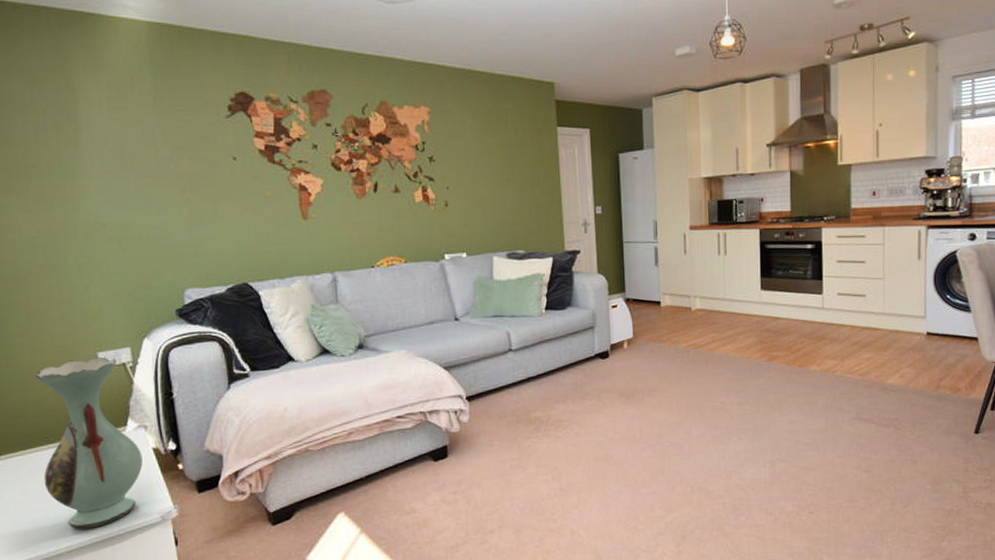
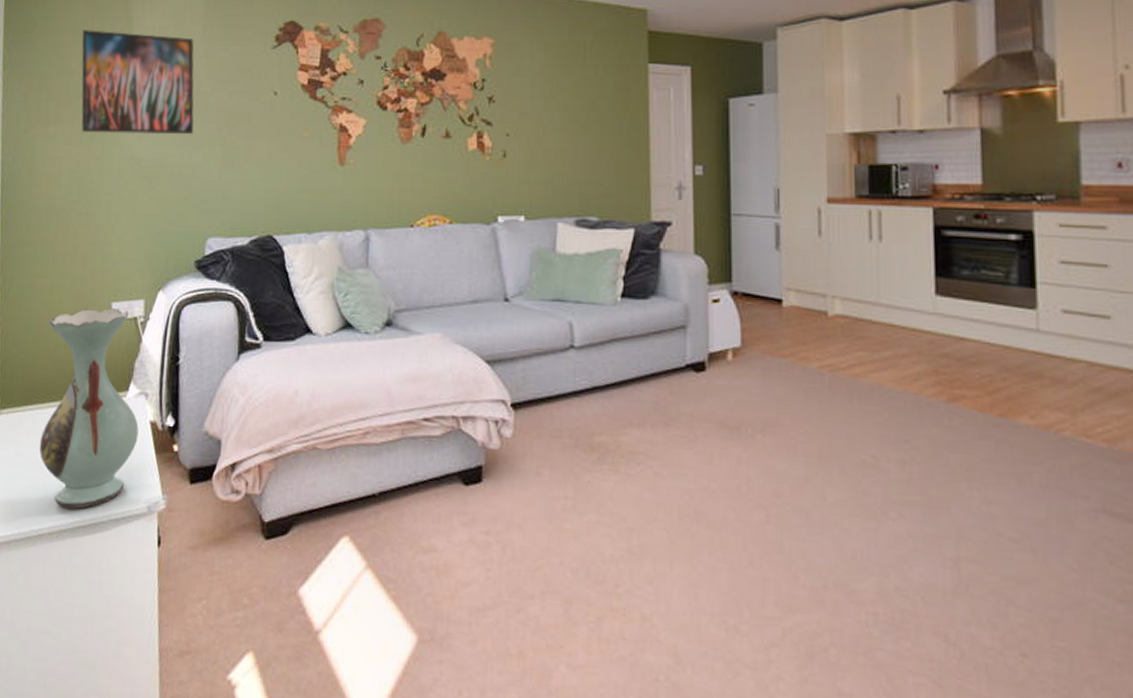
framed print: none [21,101,158,201] -> present [81,30,194,135]

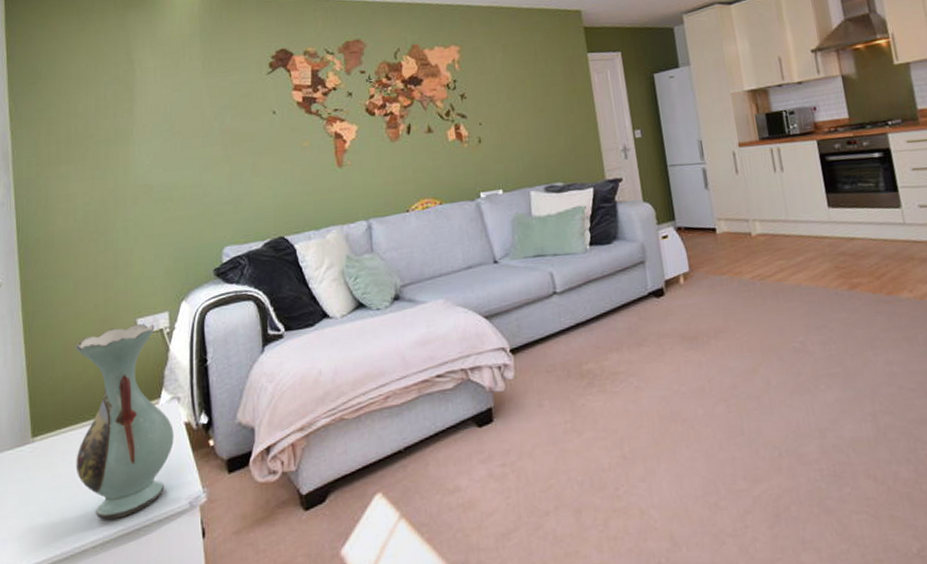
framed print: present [81,30,194,135] -> none [86,73,202,168]

